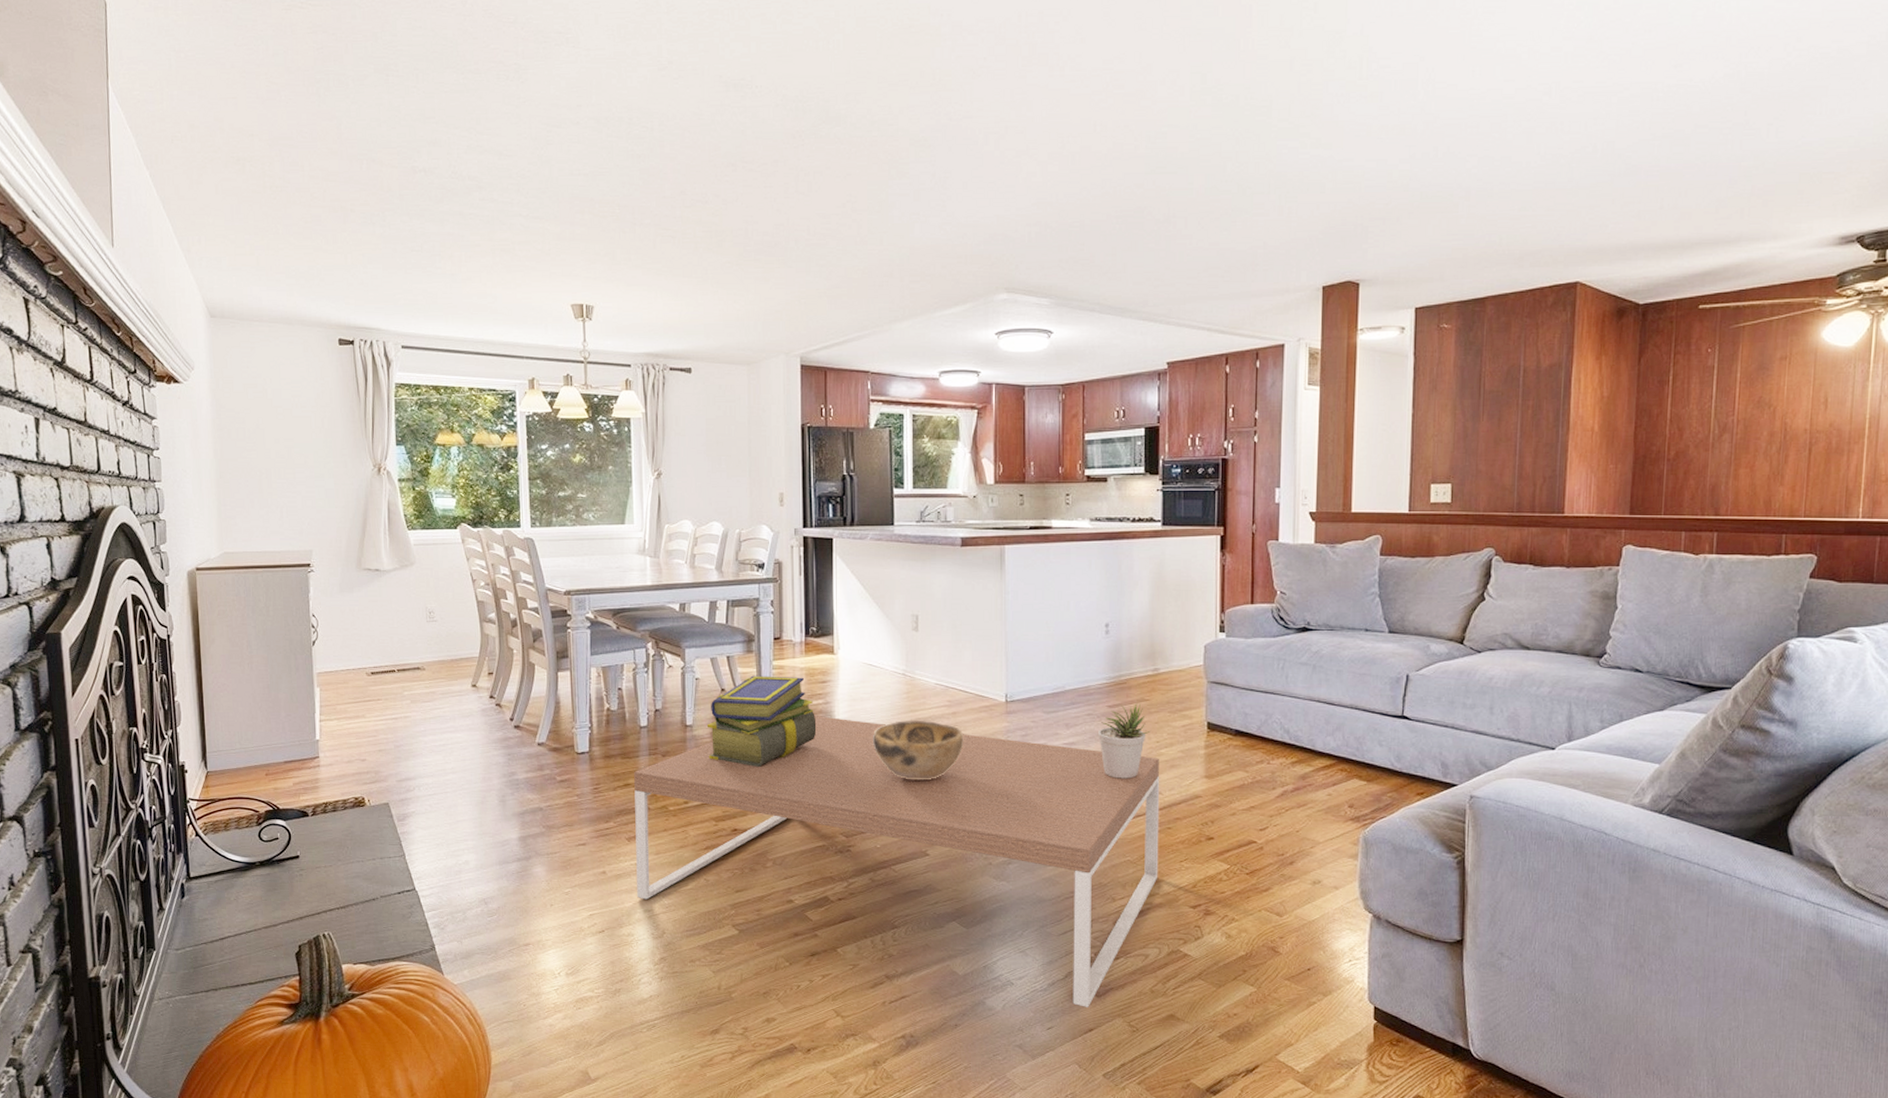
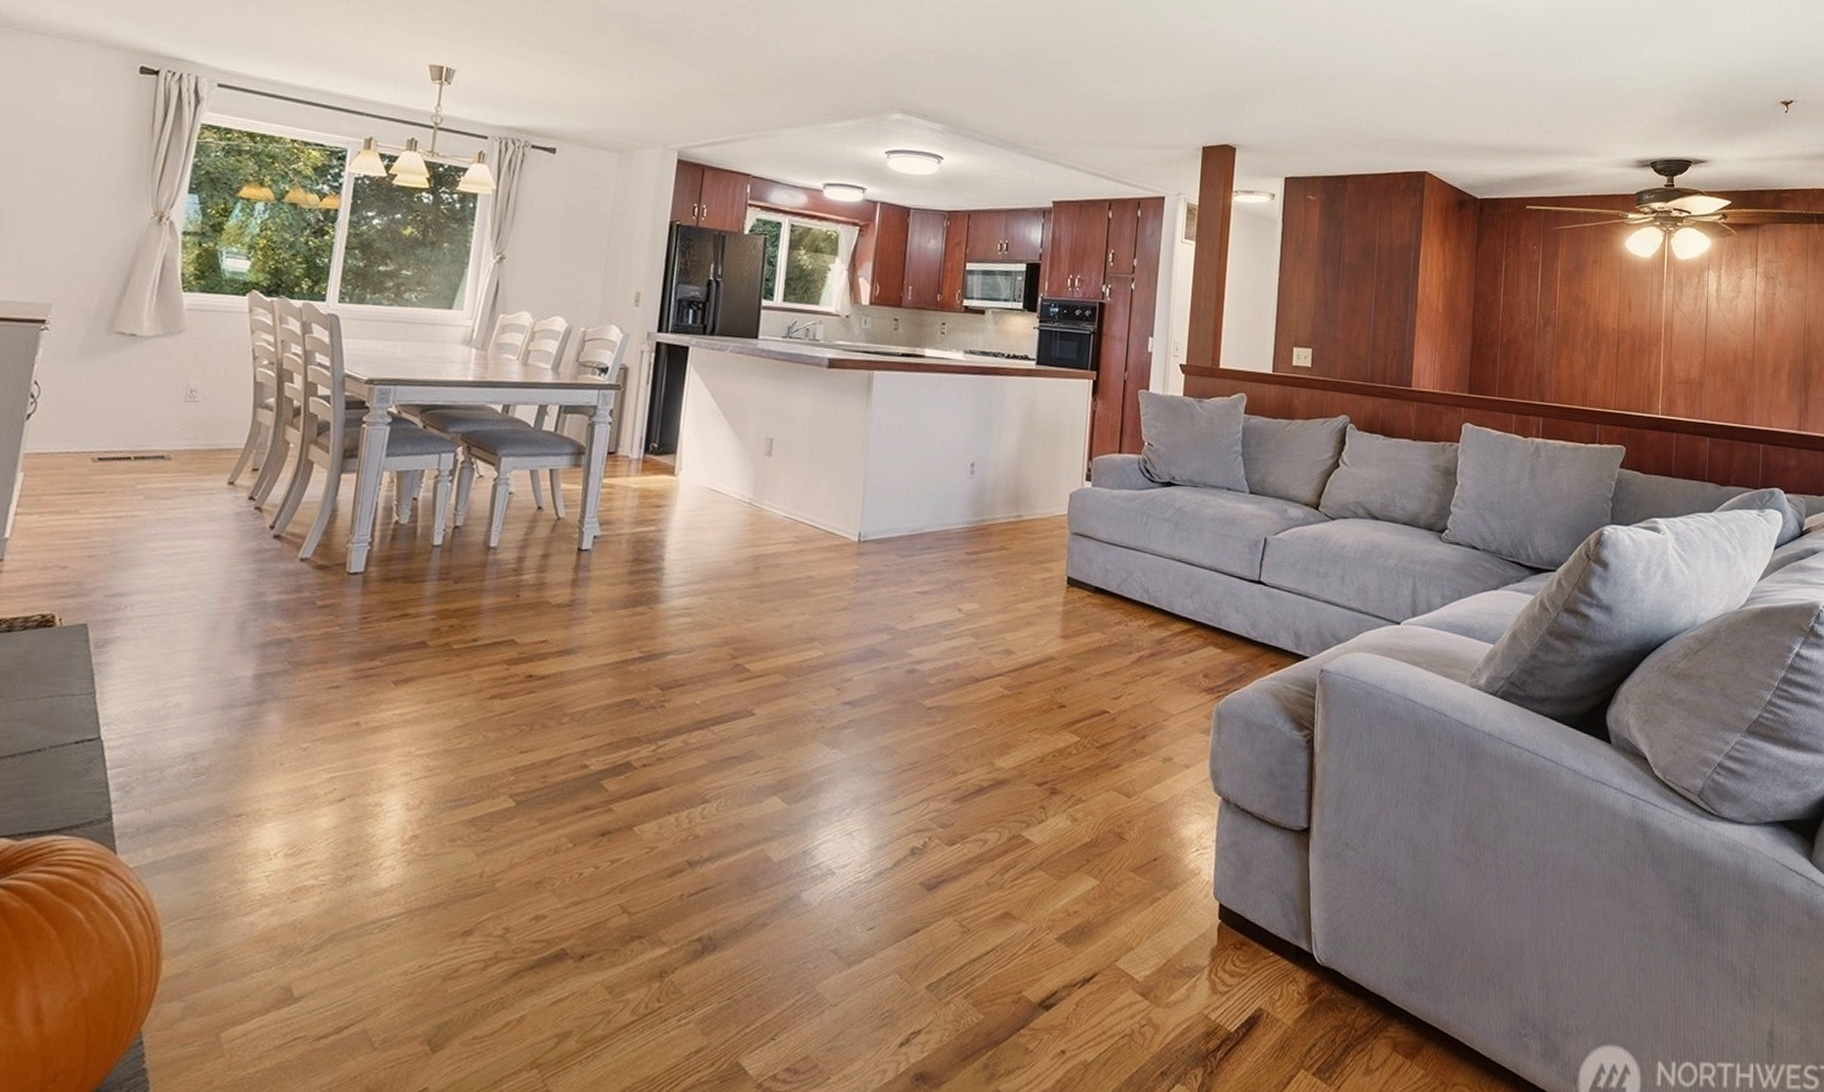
coffee table: present [634,716,1160,1007] -> none [395,545,1015,903]
stack of books: present [706,675,817,767] -> none [510,493,644,601]
decorative bowl: present [873,719,964,781] -> none [706,555,809,627]
potted plant: present [1097,702,1151,779] -> none [953,550,1009,635]

